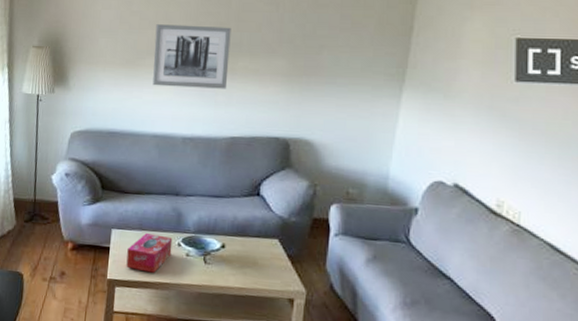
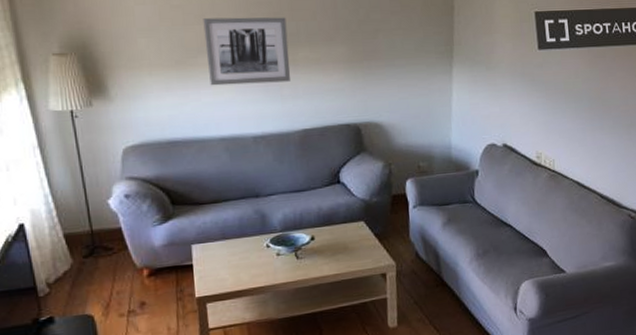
tissue box: present [126,233,173,273] -> none [213,240,262,282]

